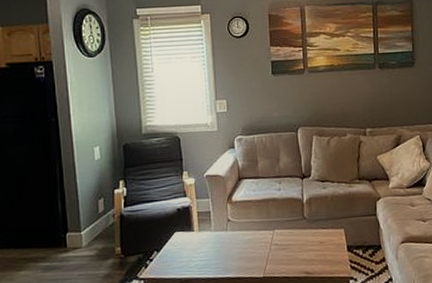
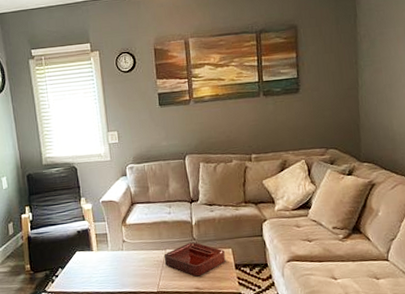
decorative tray: none [271,221,338,260] -> present [163,242,226,277]

